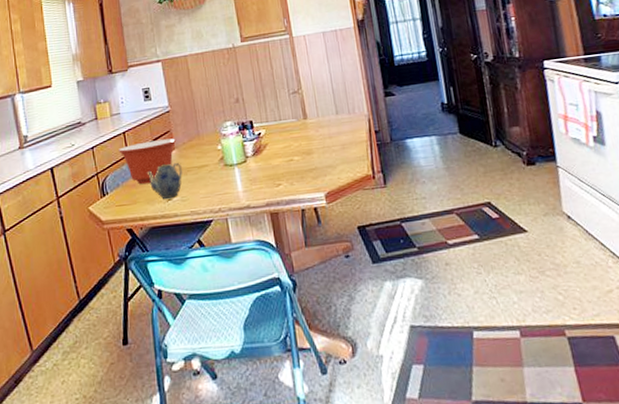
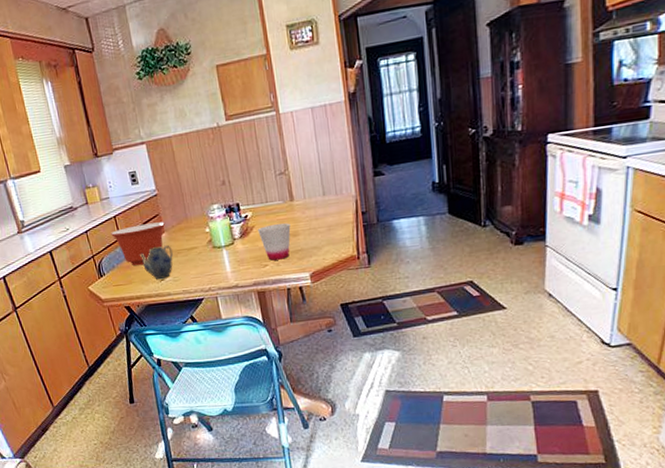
cup: none [271,141,305,180] -> present [258,223,291,261]

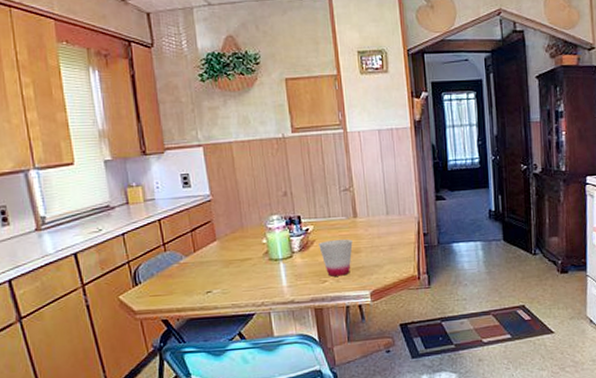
mixing bowl: present [111,221,165,266] -> none [153,229,217,275]
teapot: present [139,246,173,279] -> none [184,254,224,291]

